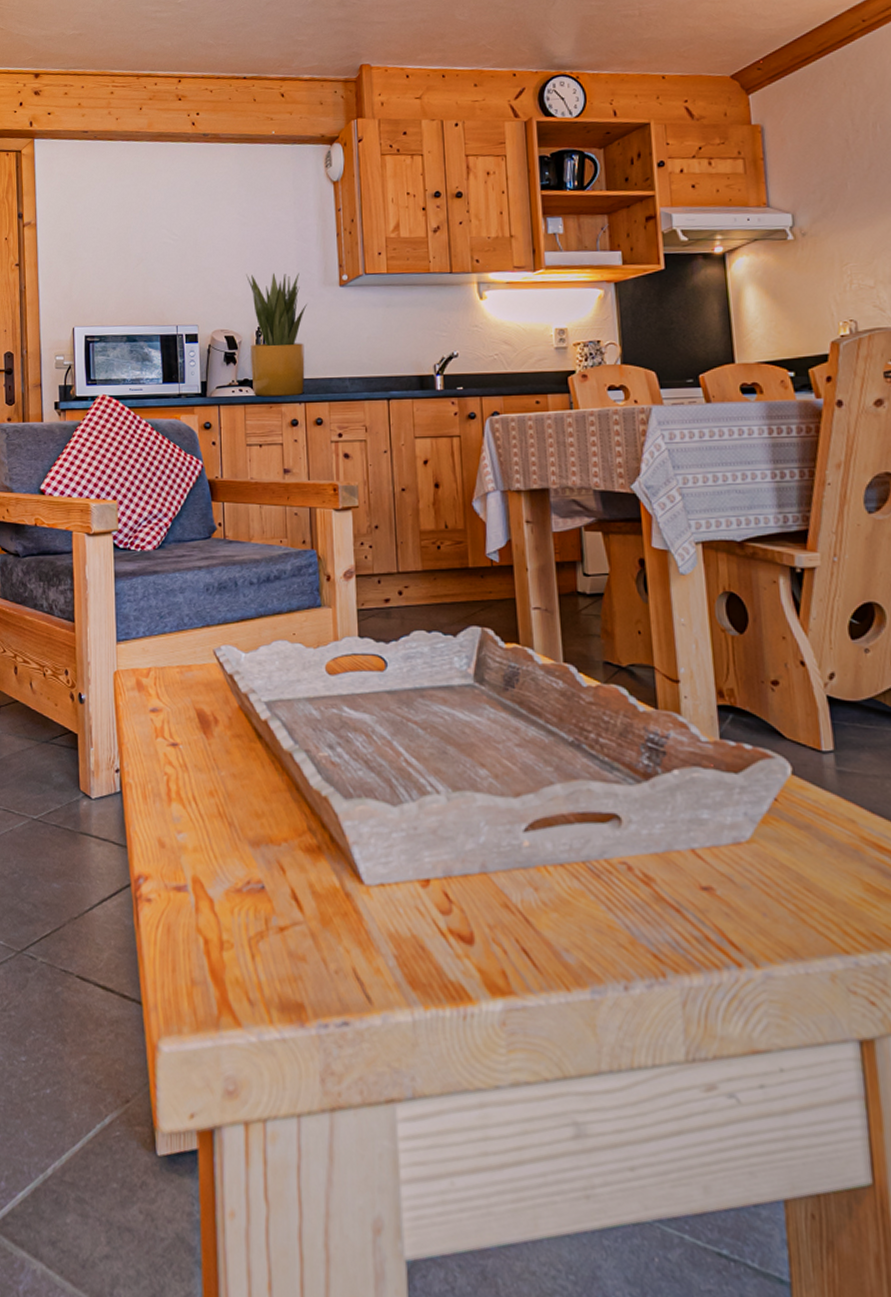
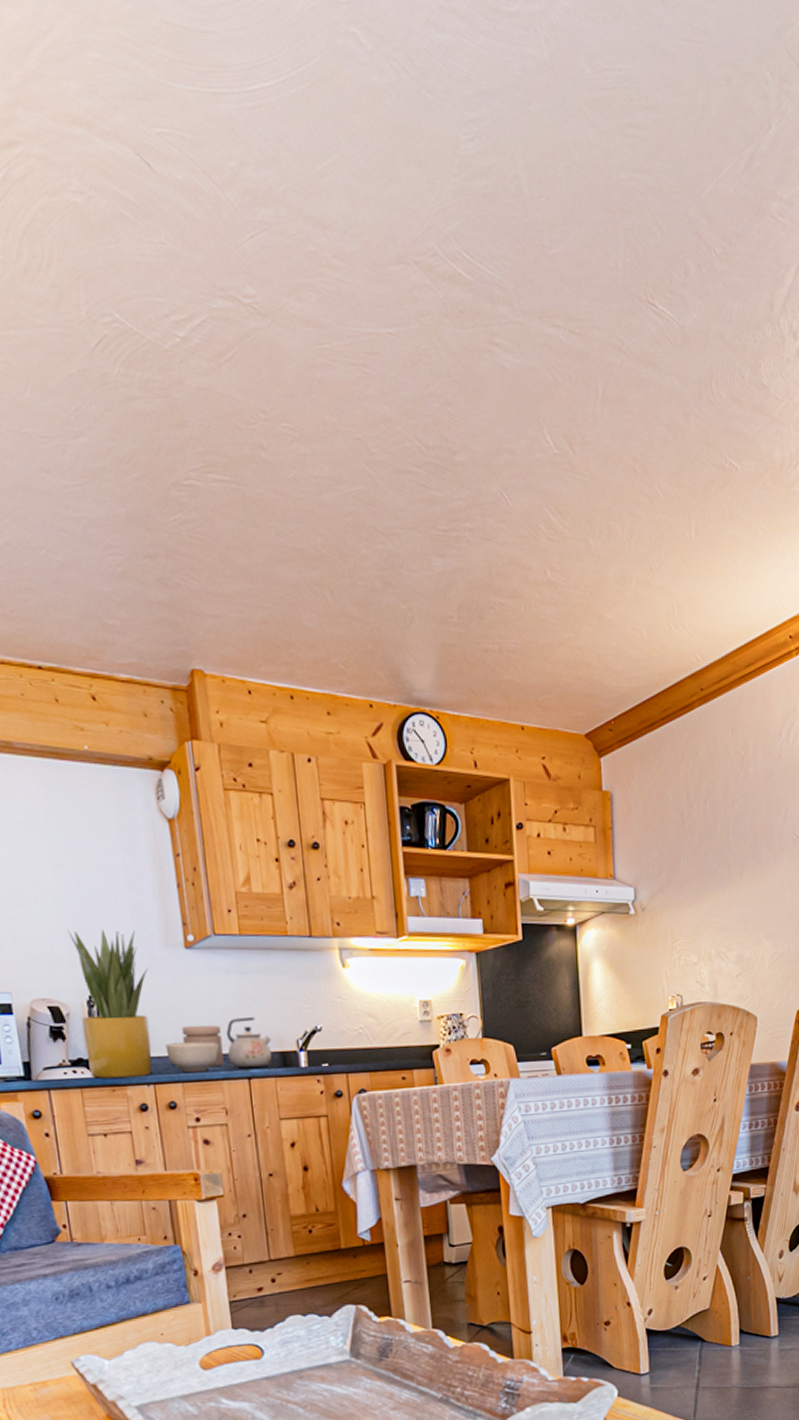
bowl: none [317,366,363,393] -> present [165,1041,219,1073]
jar: none [331,351,367,389] -> present [181,1025,224,1068]
kettle: none [370,343,411,391] -> present [227,1016,273,1069]

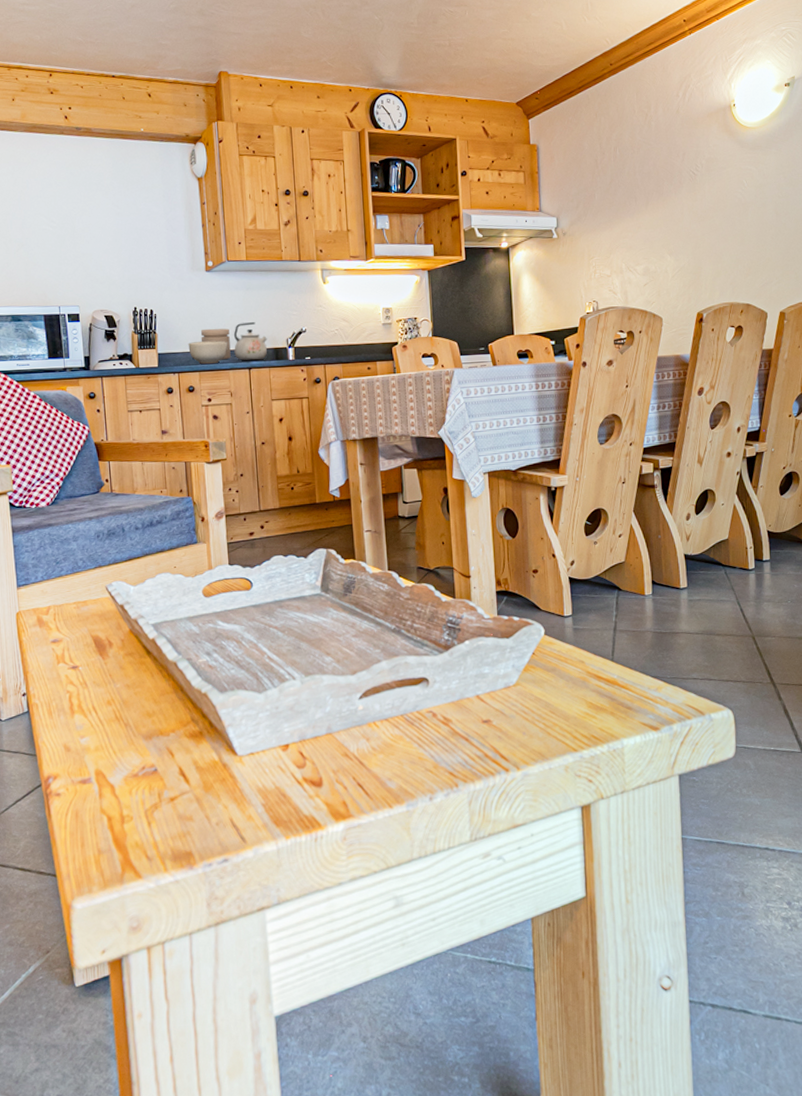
planter: present [68,930,152,1079] -> none [122,259,178,369]

